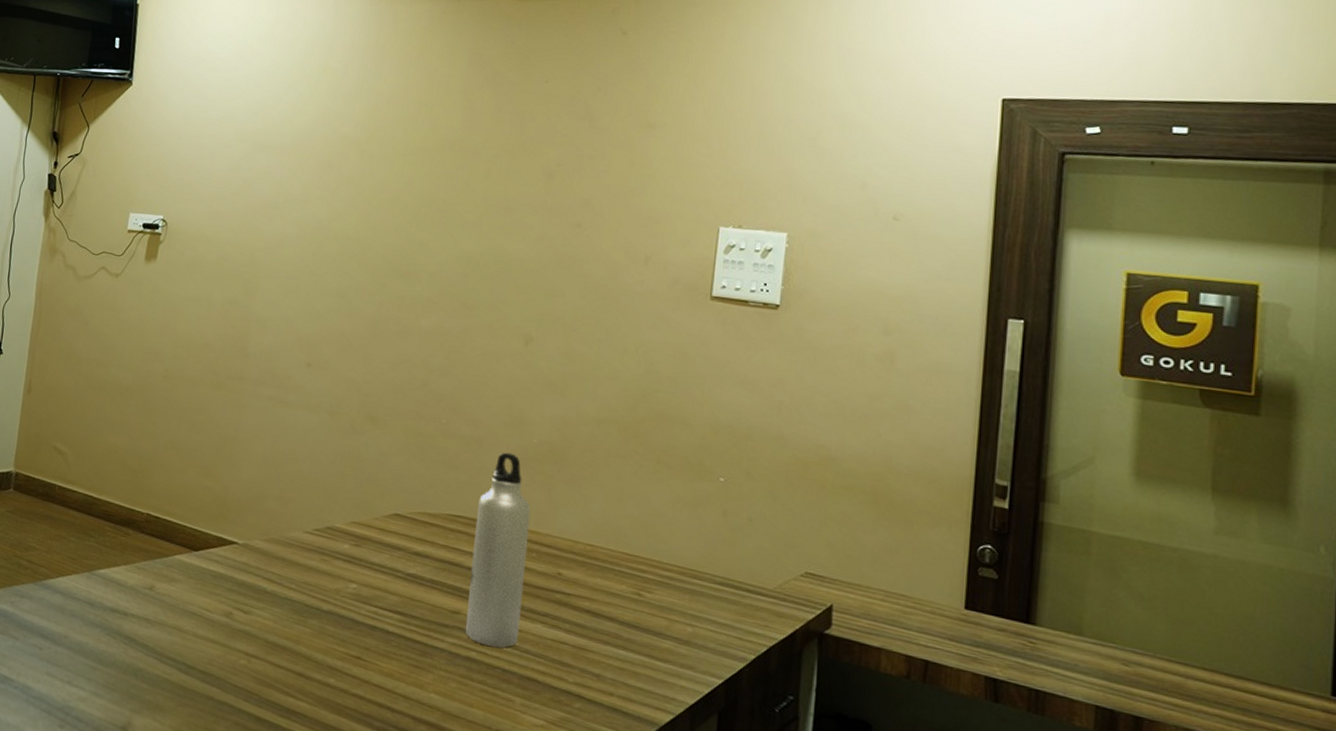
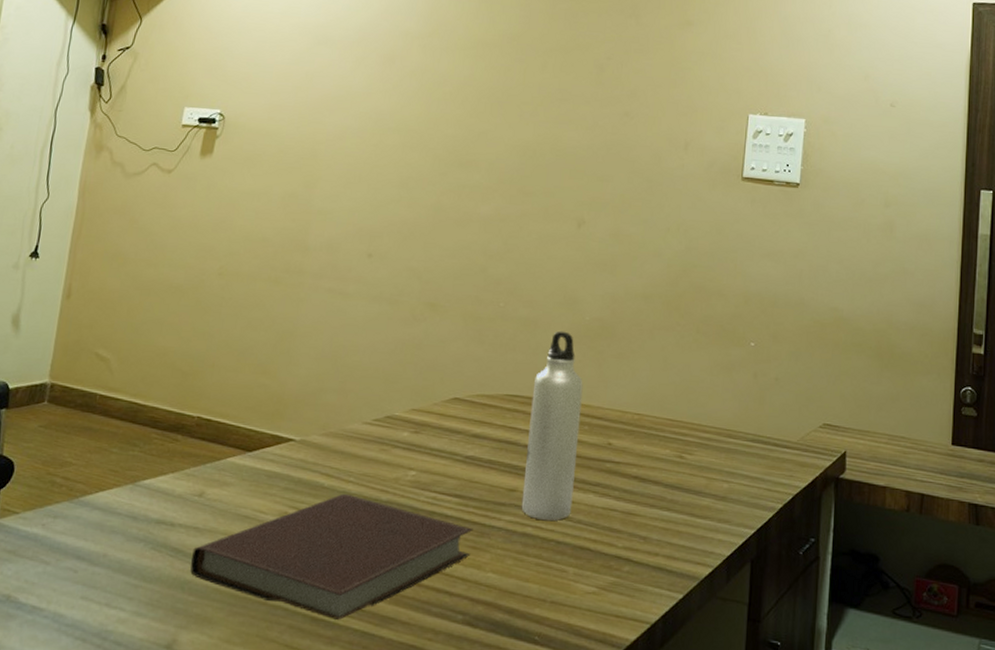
notebook: none [142,599,415,723] -> present [190,493,473,621]

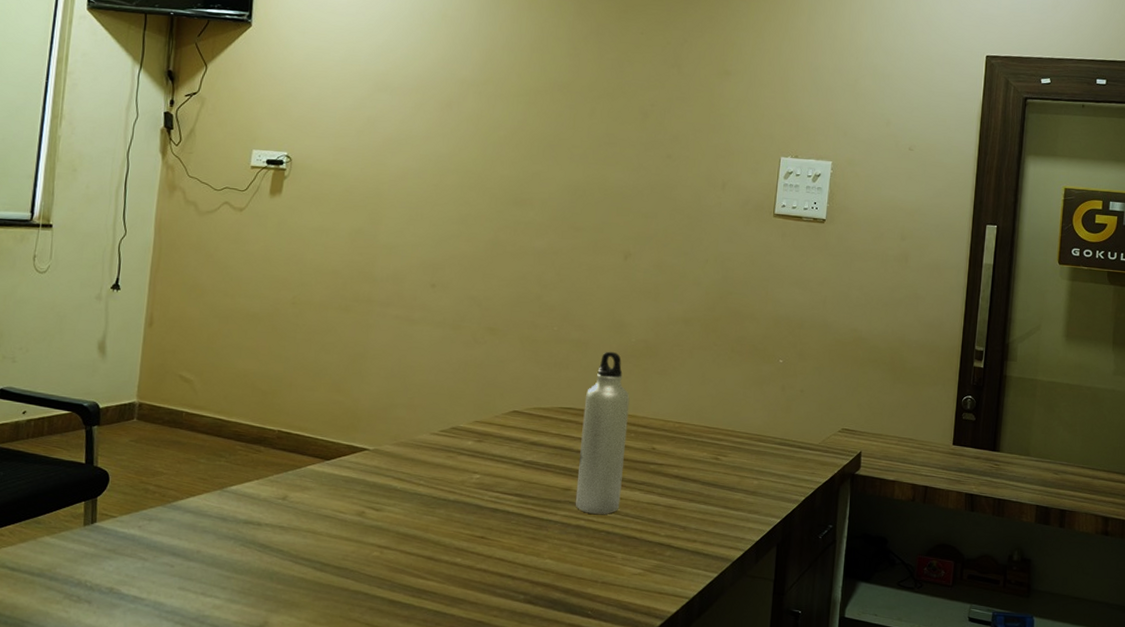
notebook: present [190,493,473,621] -> none [278,494,532,603]

